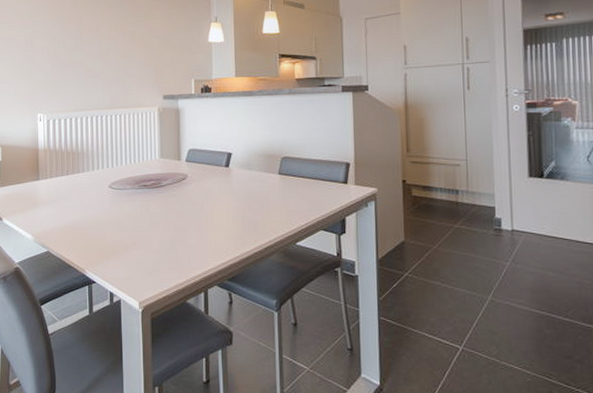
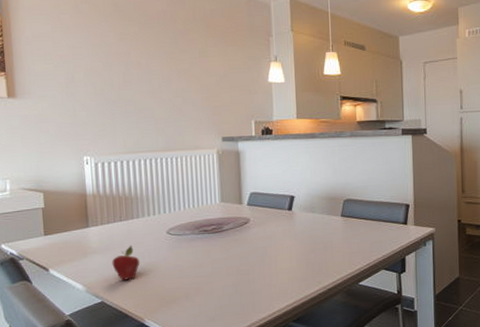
fruit: none [58,197,84,231] -> present [112,245,140,280]

